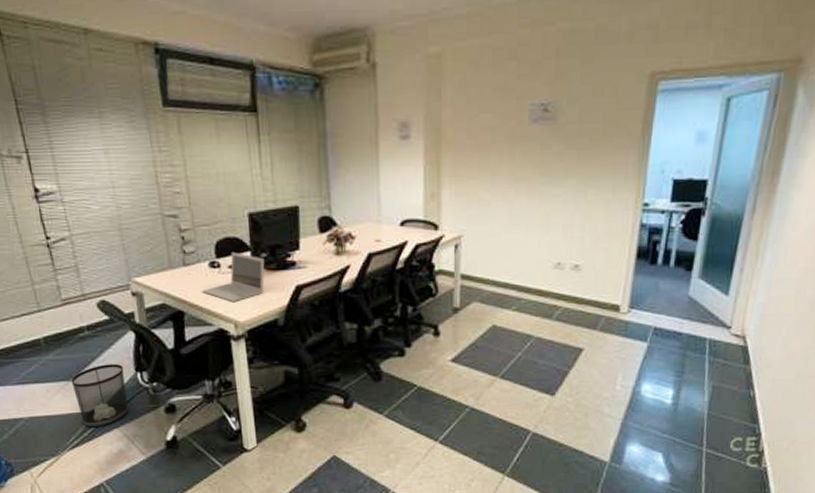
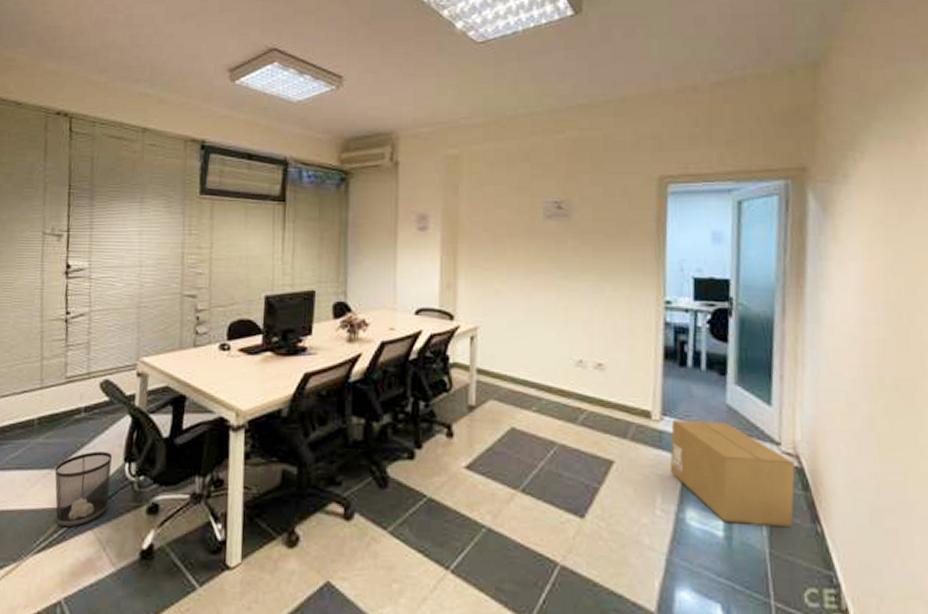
laptop: present [202,251,265,303] -> none [208,334,276,389]
box: none [631,311,741,394] -> present [669,419,795,528]

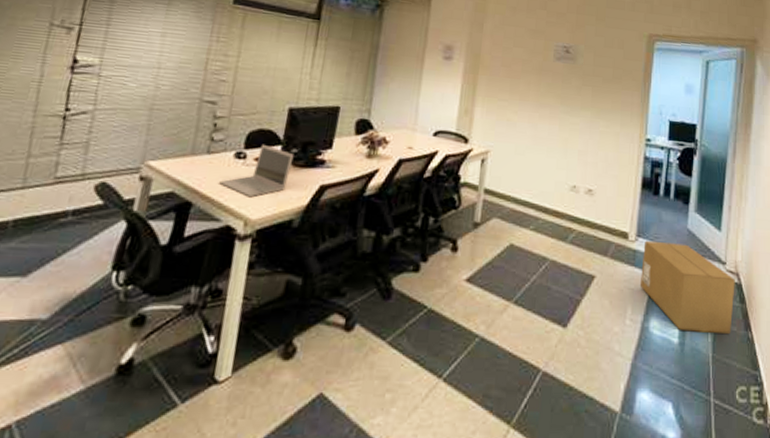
waste bin: present [54,451,112,528] -> none [18,258,99,342]
laptop: none [208,334,276,389] -> present [219,144,294,198]

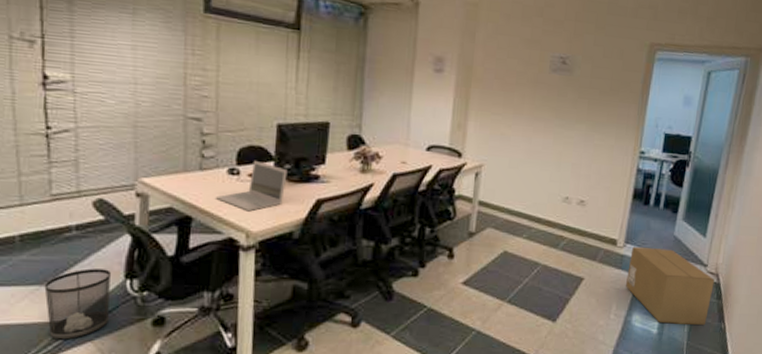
waste bin: none [18,258,99,342] -> present [44,268,111,340]

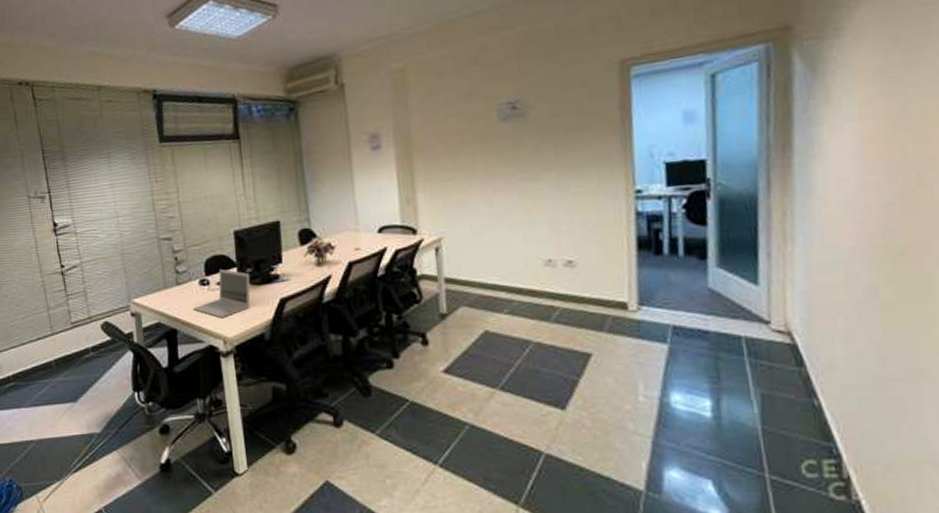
waste bin: present [44,268,111,340] -> none [76,384,126,450]
box: present [625,246,715,326] -> none [650,306,788,404]

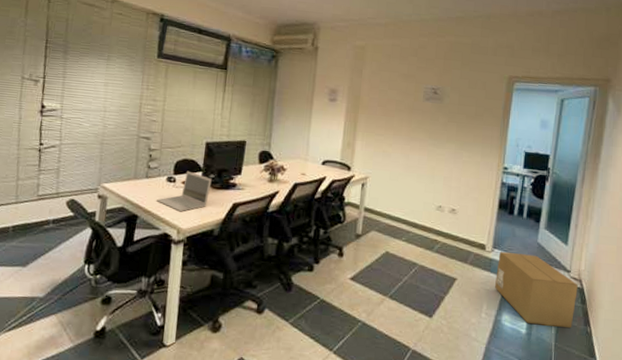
box: none [650,306,788,404] -> present [494,251,578,329]

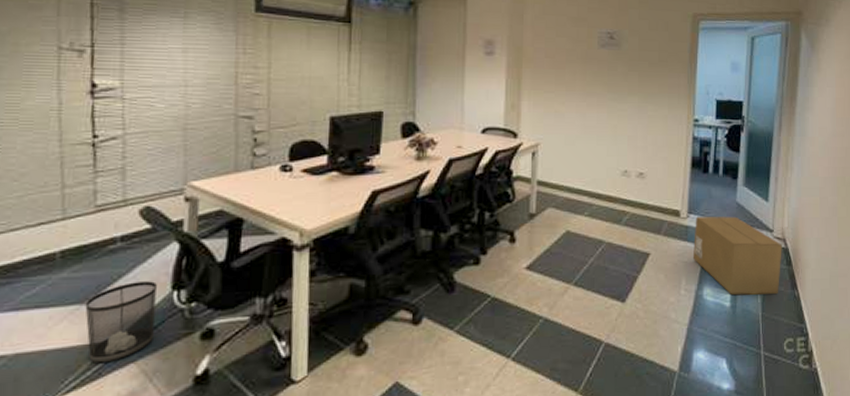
waste bin: none [25,254,74,312] -> present [85,281,157,364]
laptop: present [157,170,212,212] -> none [268,155,342,209]

